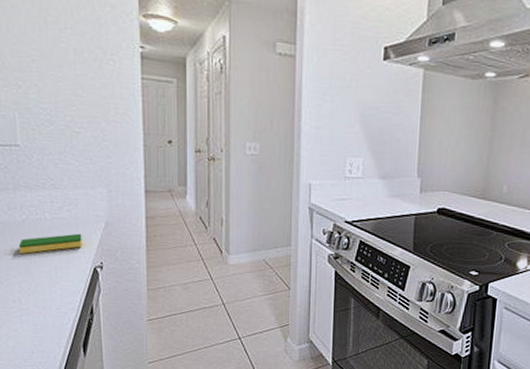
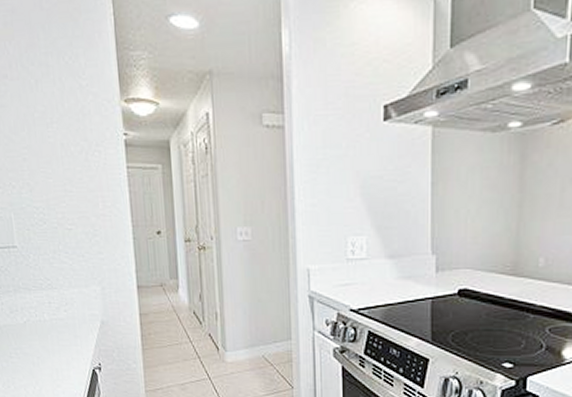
dish sponge: present [18,233,82,254] -> none [21,334,81,356]

